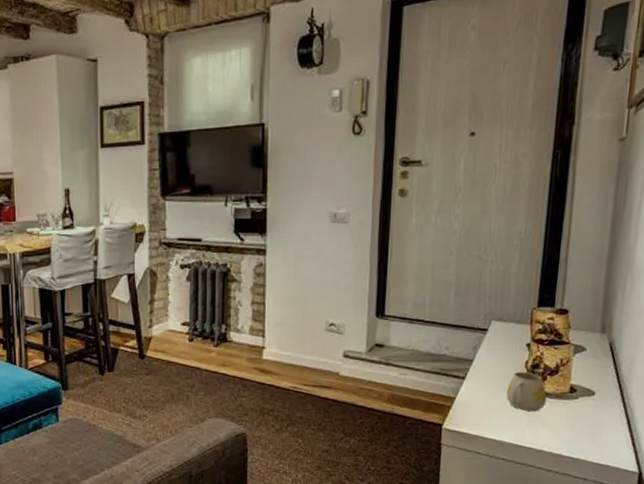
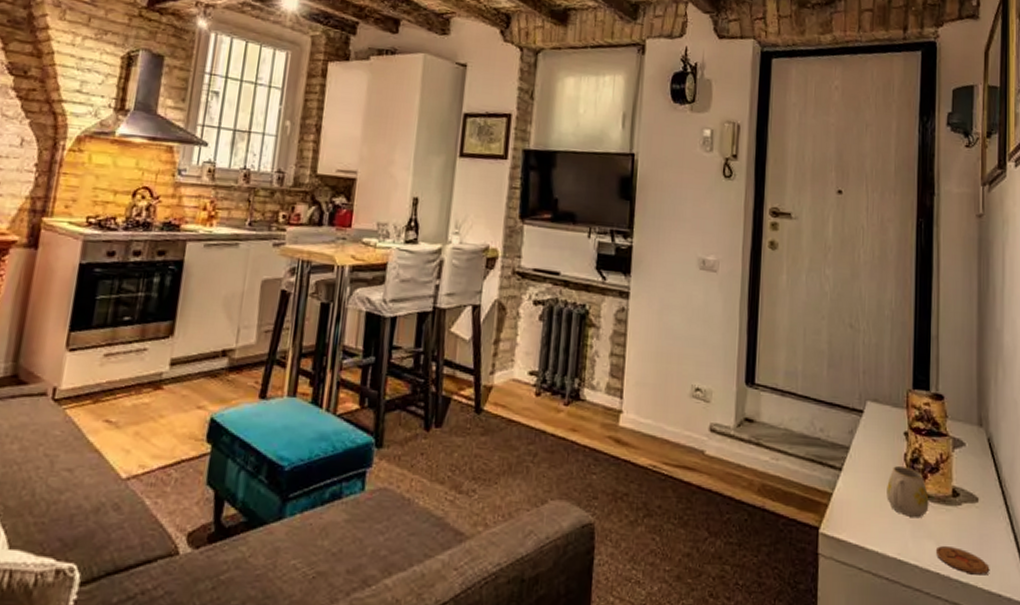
coaster: none [549,431,601,452] -> present [935,545,990,575]

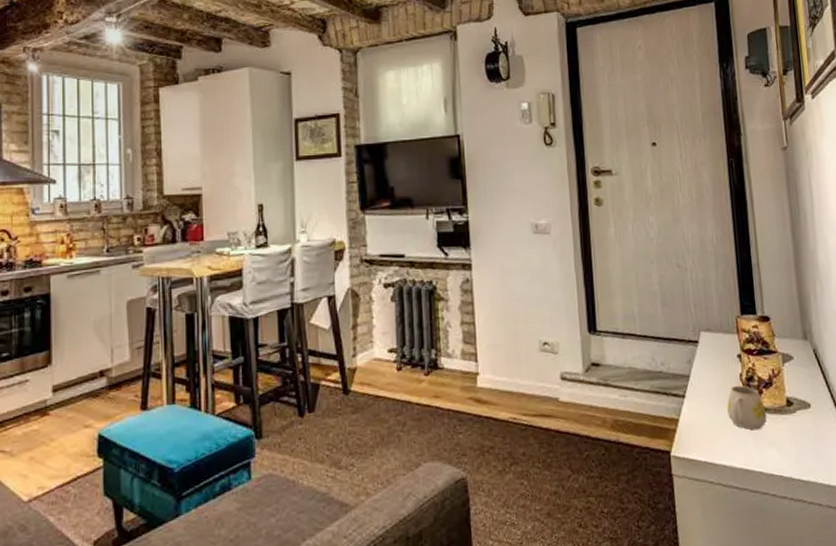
coaster: present [935,545,990,575] -> none [777,450,828,473]

